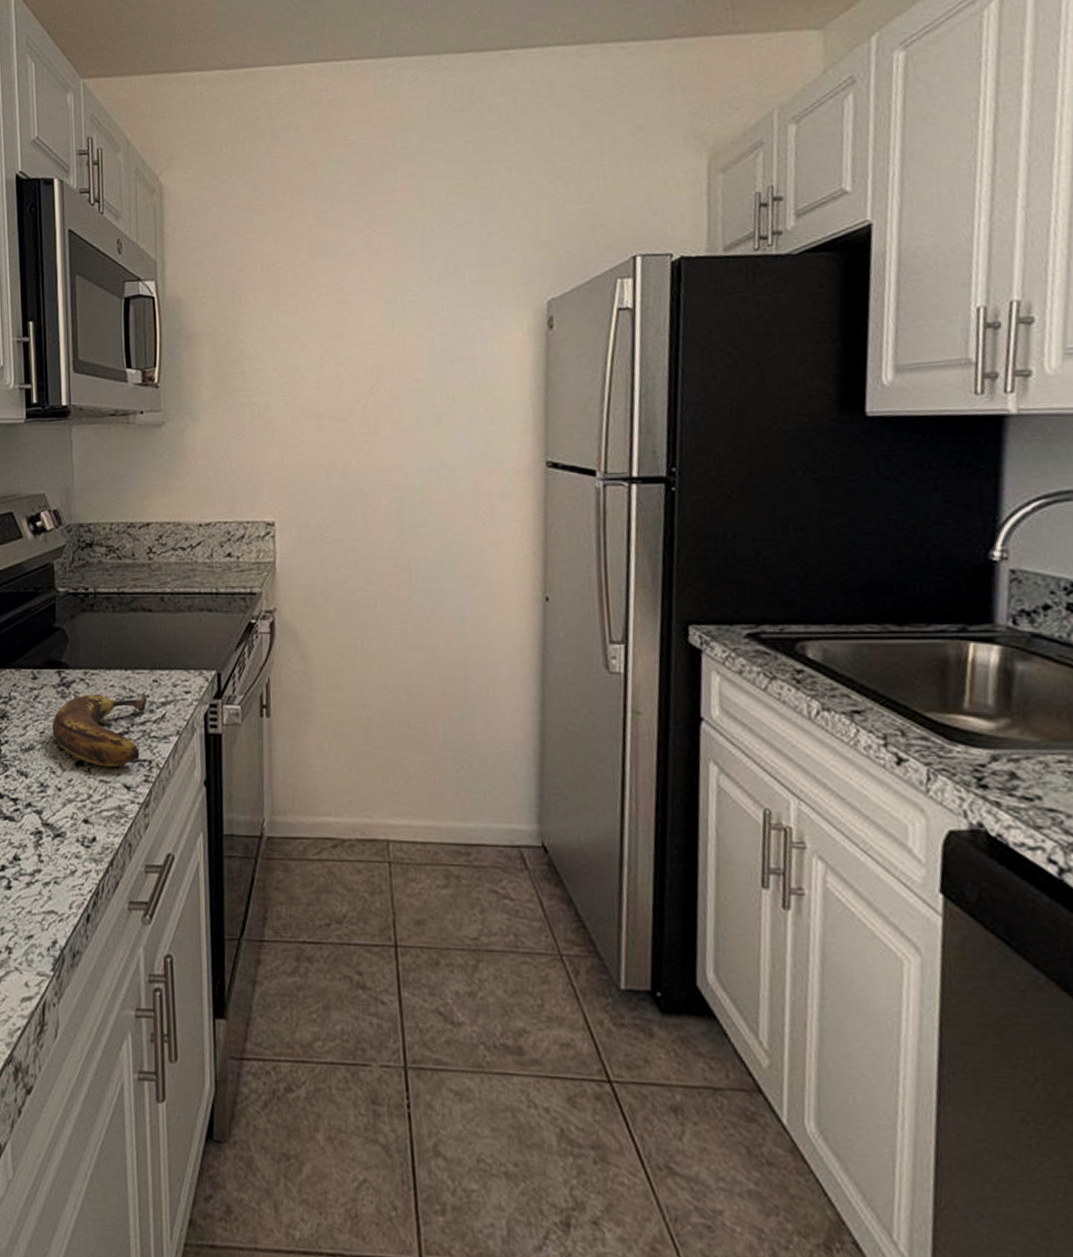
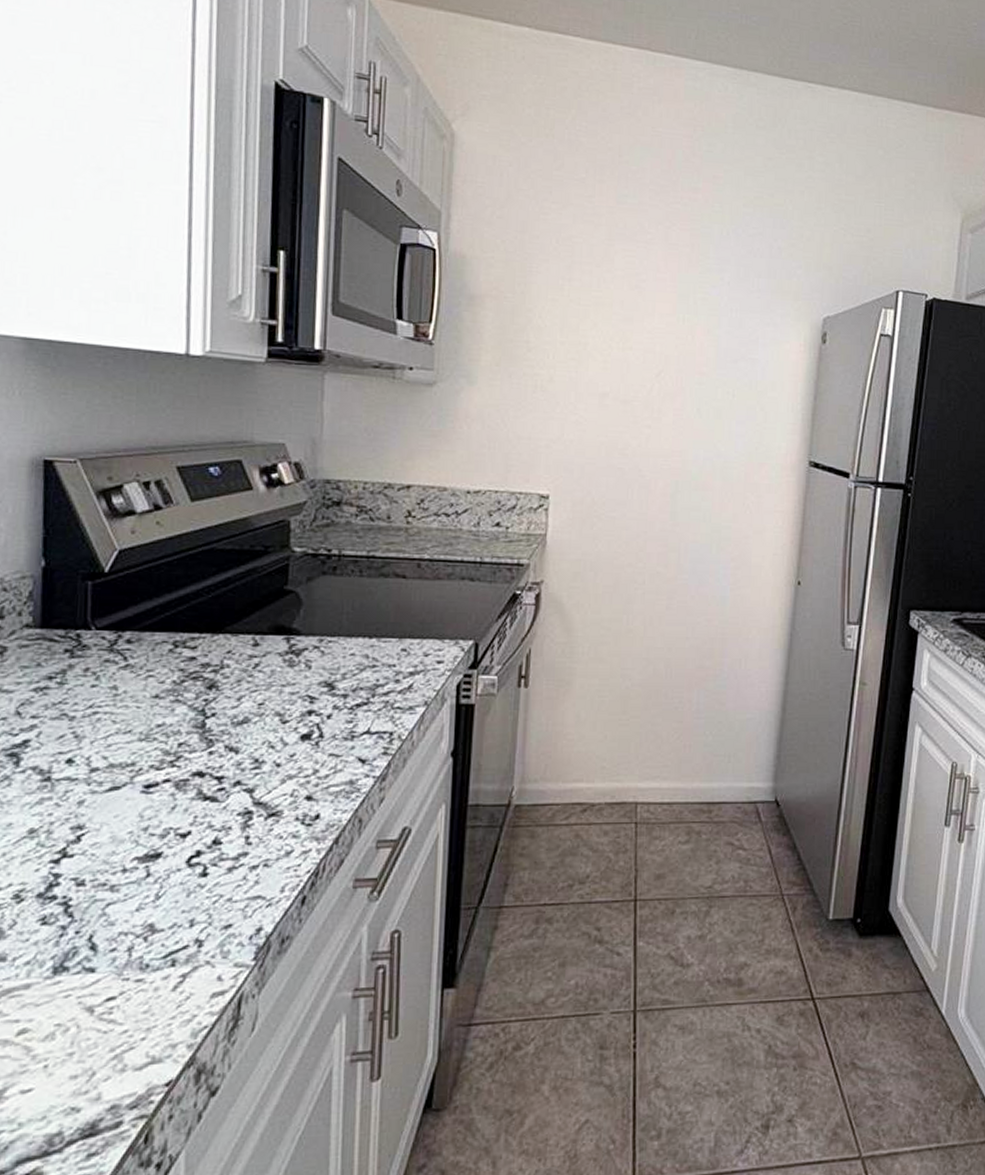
banana: present [52,691,147,767] -> none [274,660,393,740]

